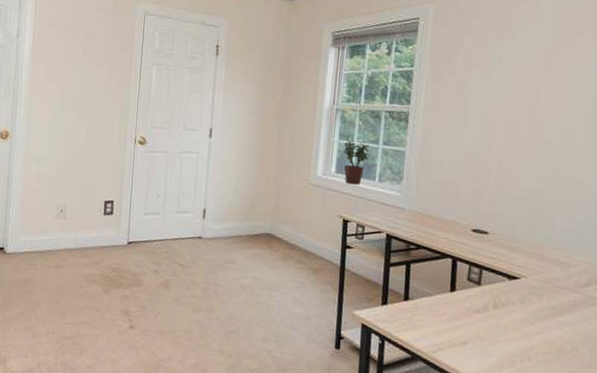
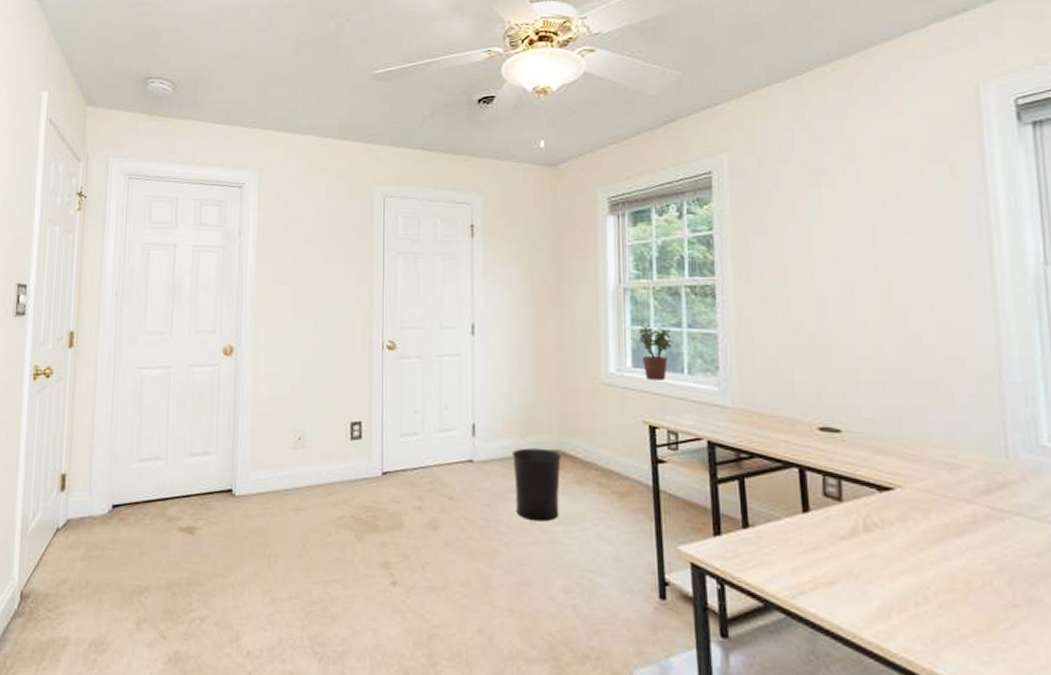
waste bin: none [232,230,272,287] -> present [511,448,561,522]

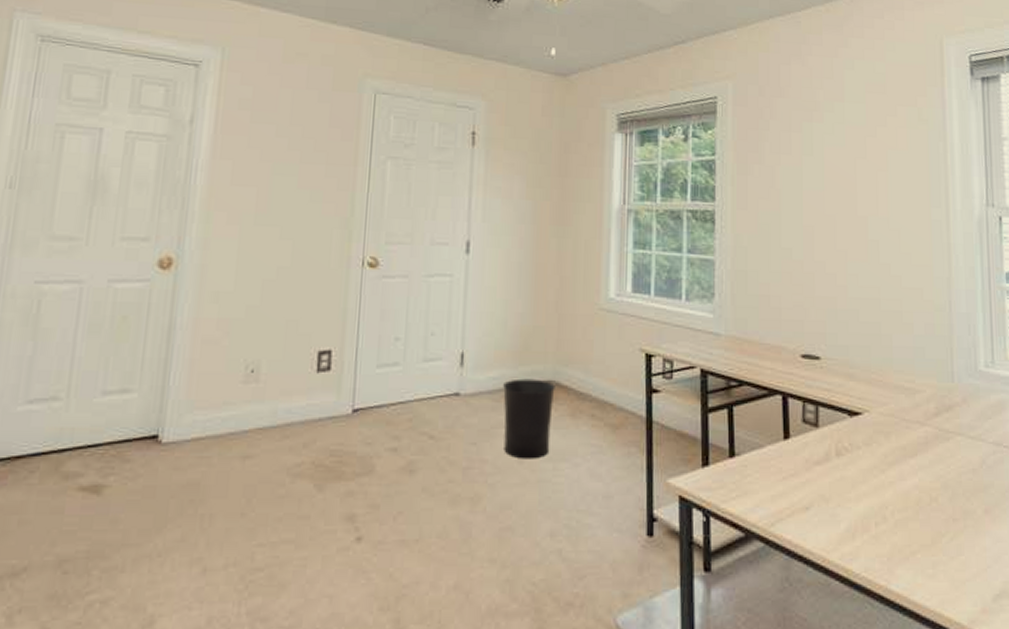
potted plant: present [638,326,673,381] -> none [639,249,673,307]

